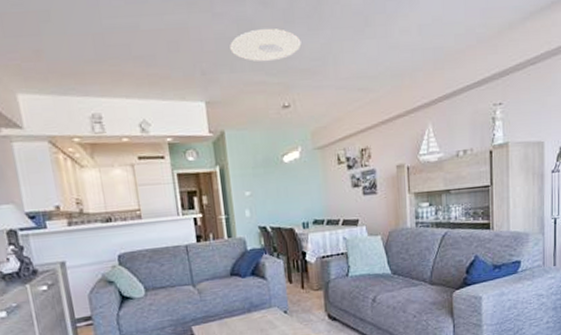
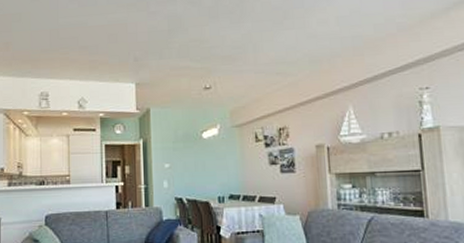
ceiling light: present [230,28,302,62] -> none [160,22,224,50]

